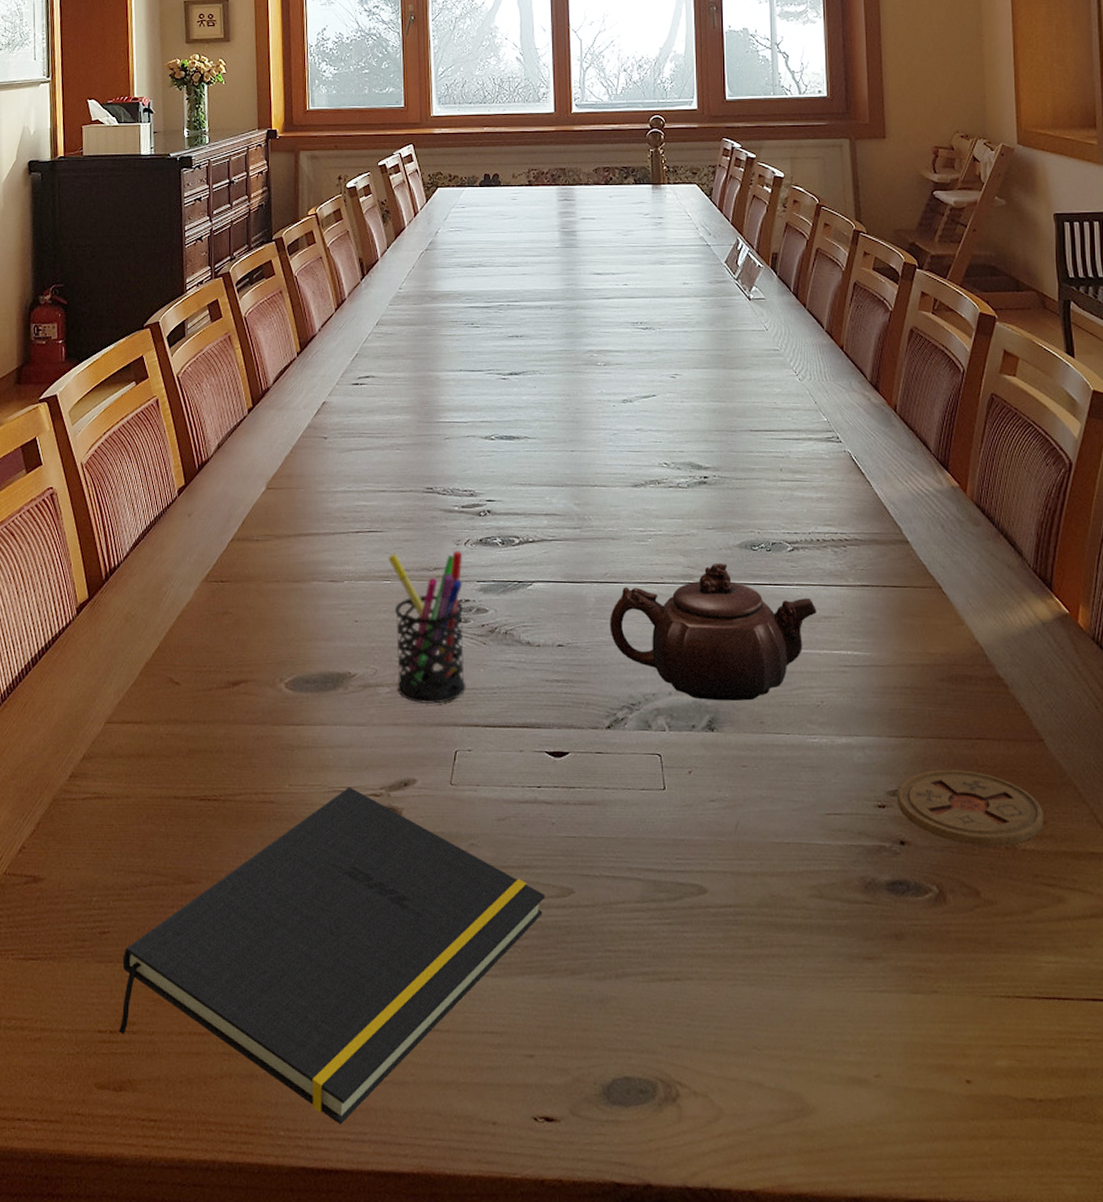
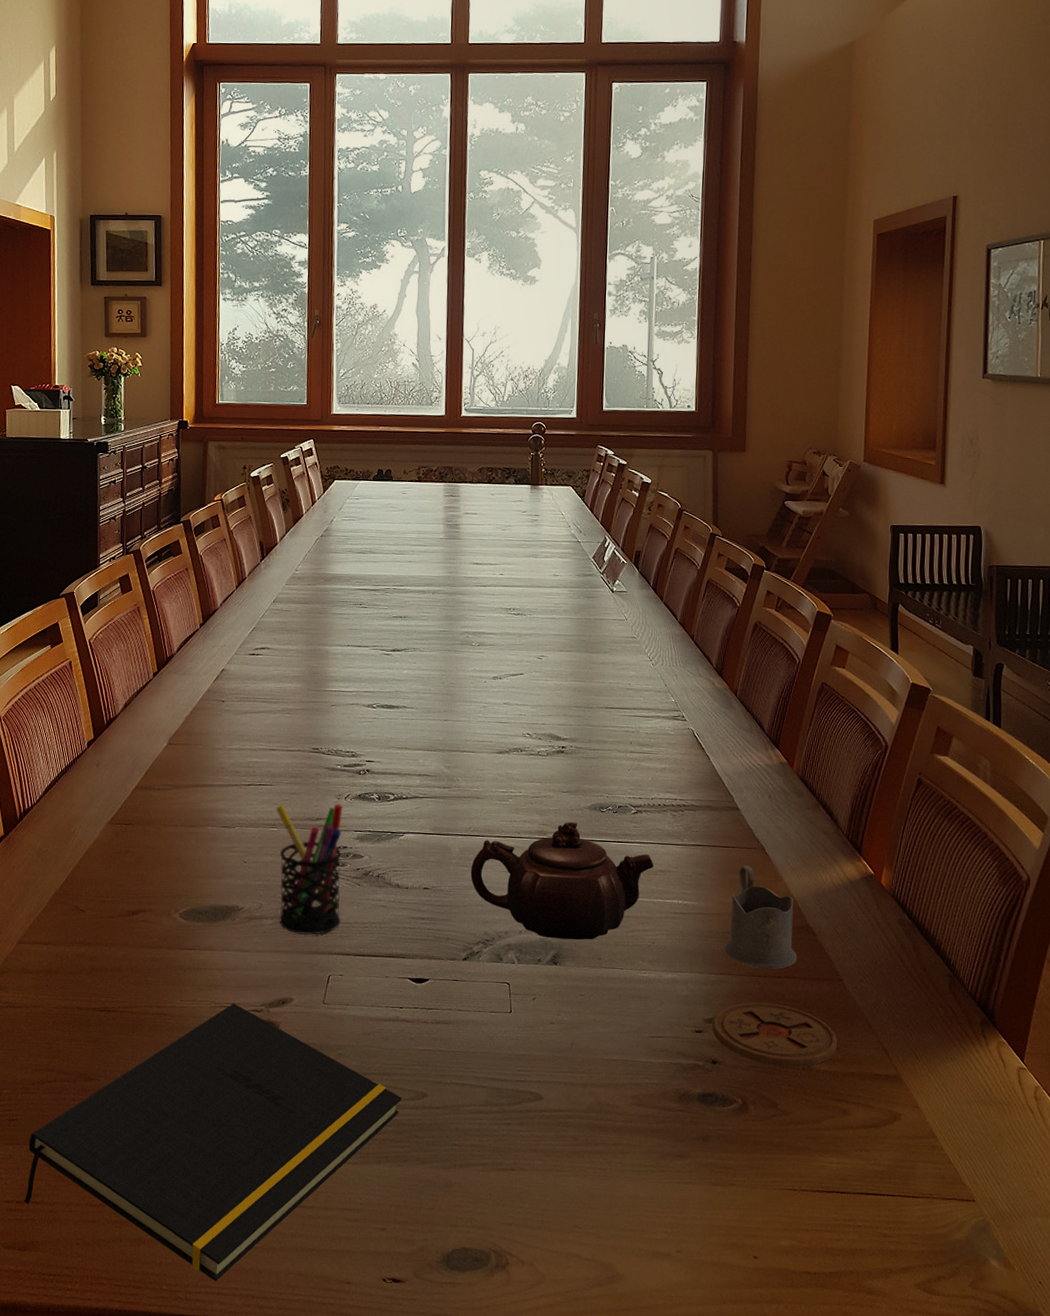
tea glass holder: none [904,607,989,729] -> present [724,865,798,969]

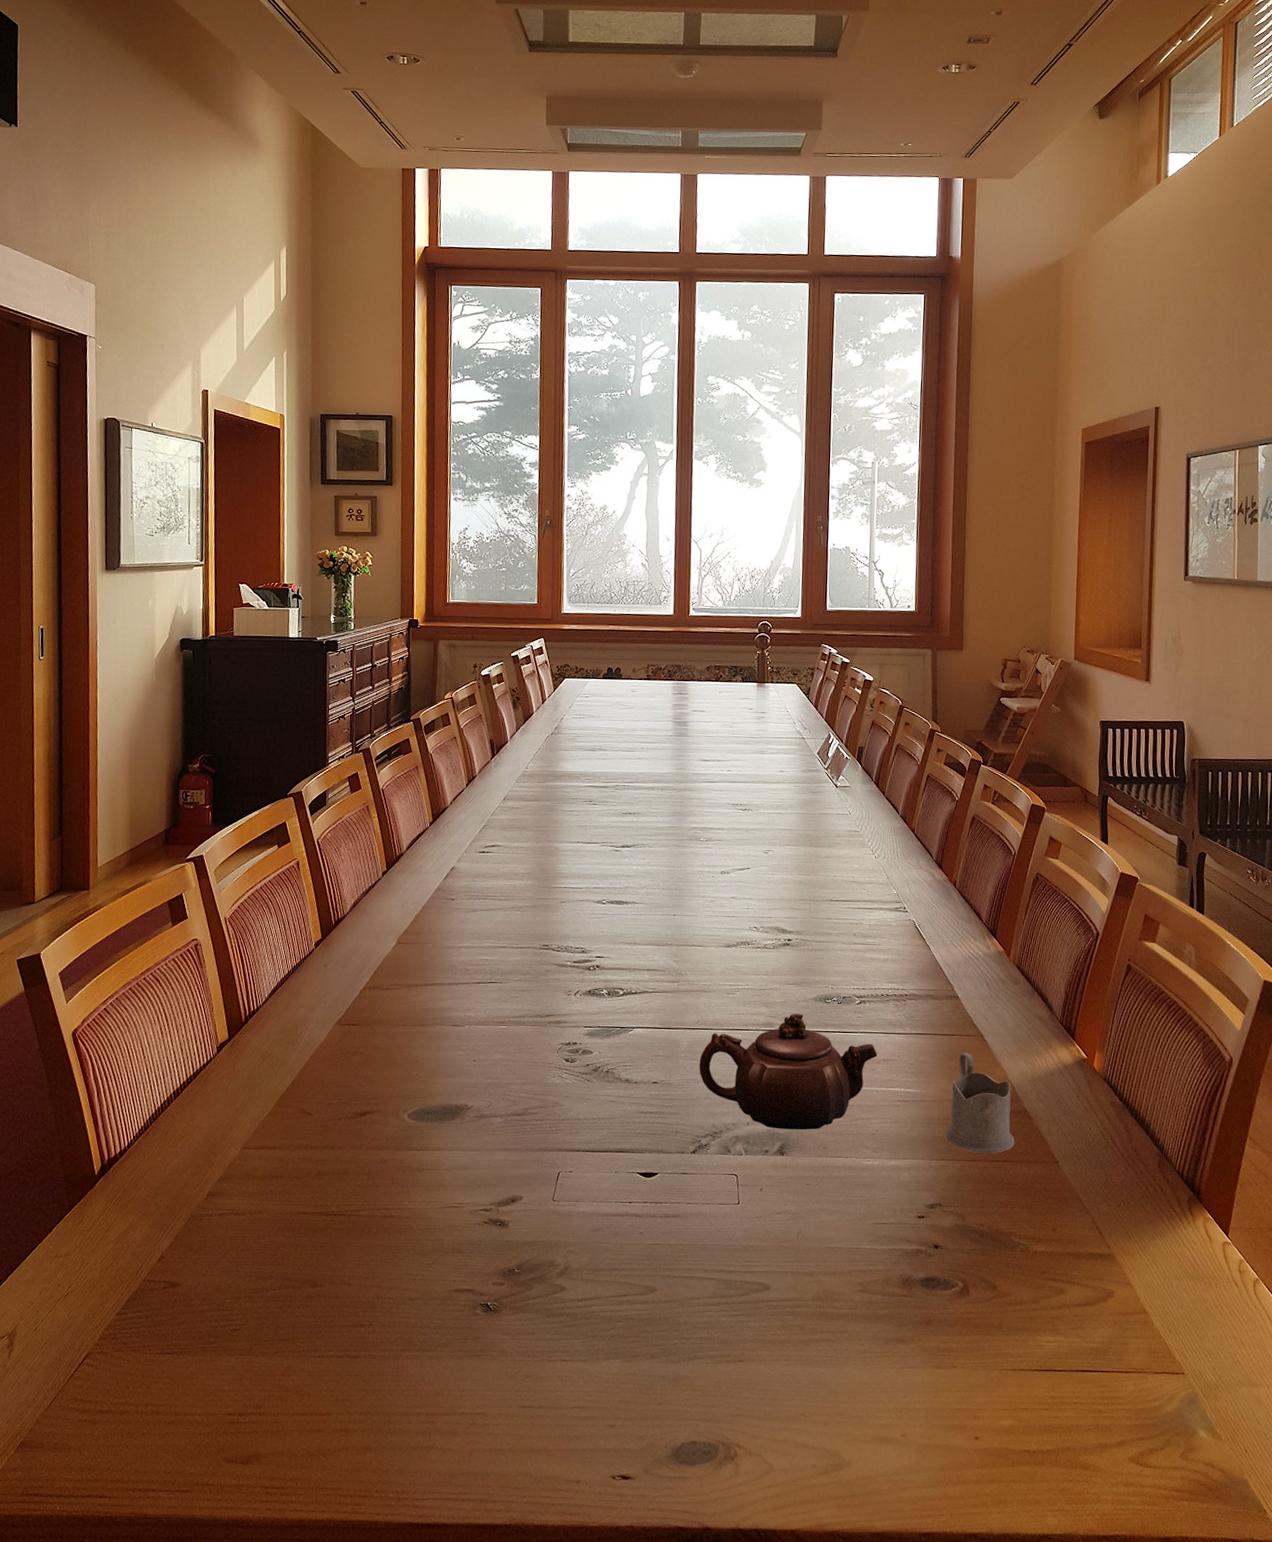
notepad: present [24,1003,402,1282] -> none [247,1203,631,1487]
pen holder: present [276,804,343,935] -> none [506,1000,573,1132]
coaster: present [712,1002,837,1067] -> none [934,1186,1053,1249]

